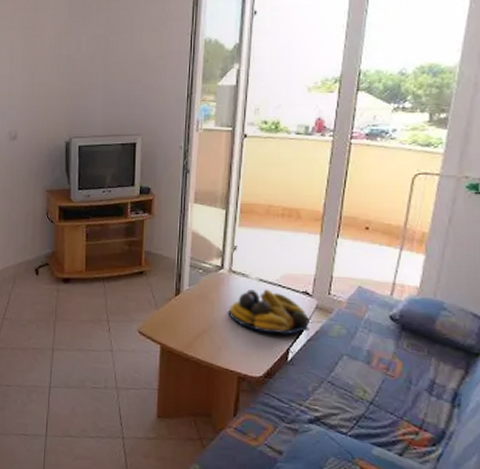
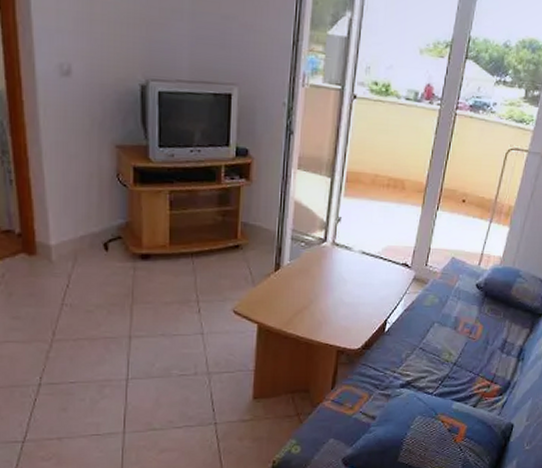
fruit bowl: present [228,289,309,335] -> none [330,262,407,307]

